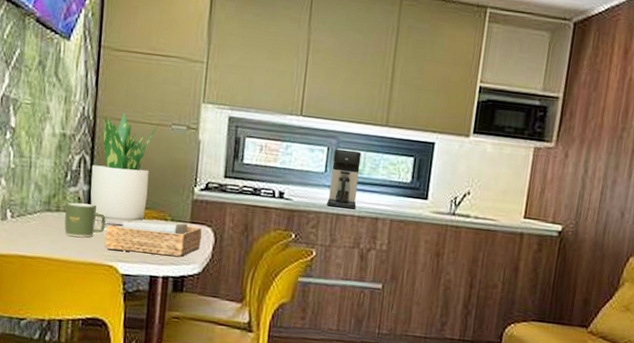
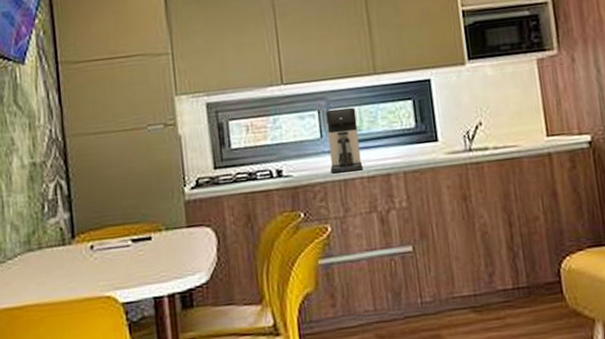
mug: present [64,202,106,238] -> none [47,232,95,274]
planter: present [90,113,159,224] -> none [69,125,136,250]
napkin holder: present [105,219,202,258] -> none [96,229,203,278]

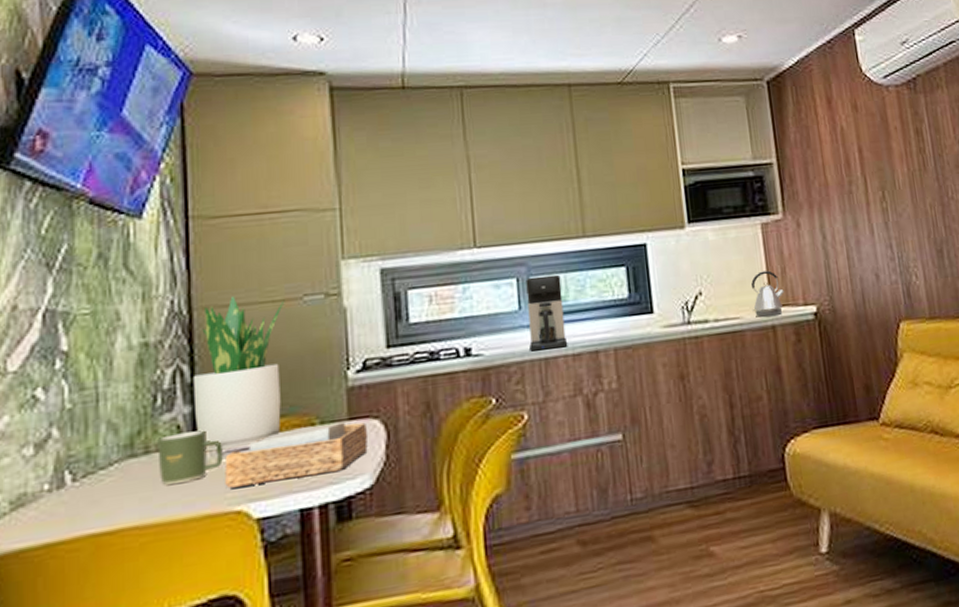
mug: none [47,232,95,274] -> present [157,430,223,485]
planter: none [69,125,136,250] -> present [193,295,285,453]
napkin holder: none [96,229,203,278] -> present [224,422,369,489]
kettle: none [527,102,560,146] -> present [750,270,785,318]

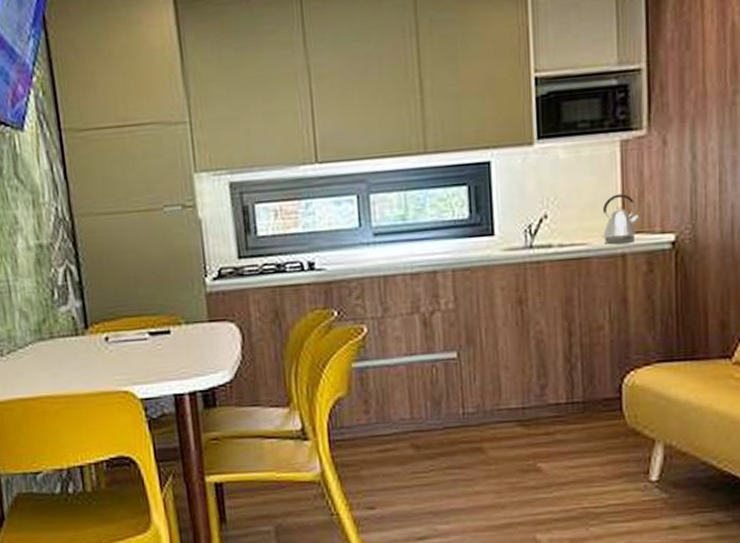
mug: present [157,430,223,485] -> none [58,322,110,366]
planter: present [193,295,285,453] -> none [80,204,154,341]
napkin holder: present [224,422,369,489] -> none [111,323,226,372]
coffee maker: present [526,274,567,352] -> none [366,192,405,270]

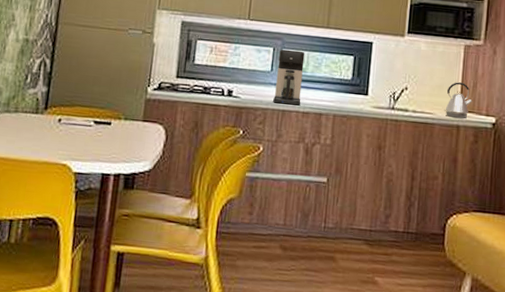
coffee maker: none [366,192,405,270] -> present [273,49,305,106]

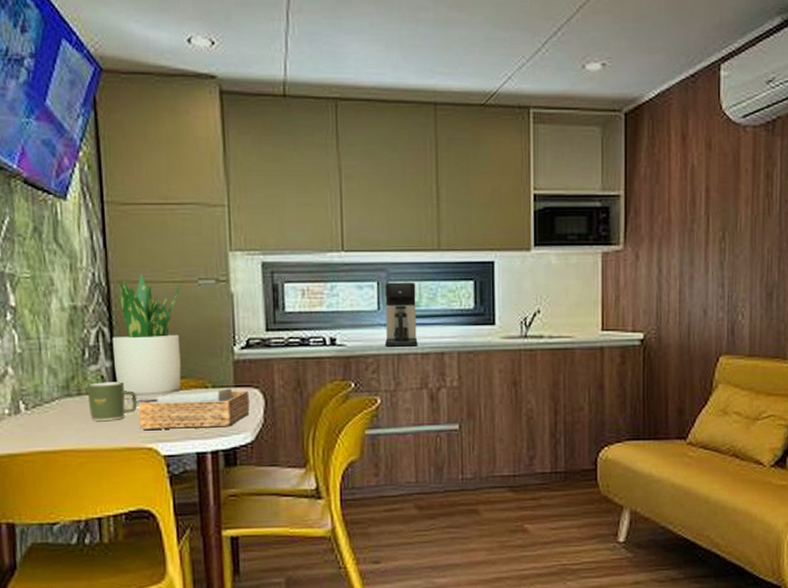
mug: none [21,103,62,137] -> present [87,382,137,422]
planter: none [48,19,117,123] -> present [112,274,183,400]
napkin holder: none [59,118,154,155] -> present [138,388,250,430]
kettle: present [443,82,472,119] -> none [583,297,616,339]

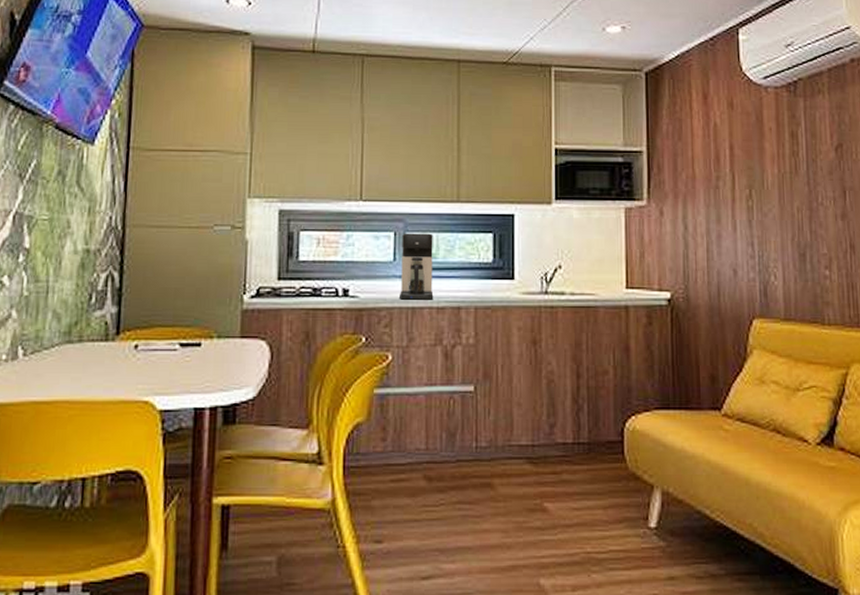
mug: present [87,382,137,422] -> none [88,329,139,371]
planter: present [112,274,183,400] -> none [119,218,199,348]
napkin holder: present [138,388,250,430] -> none [138,339,256,381]

